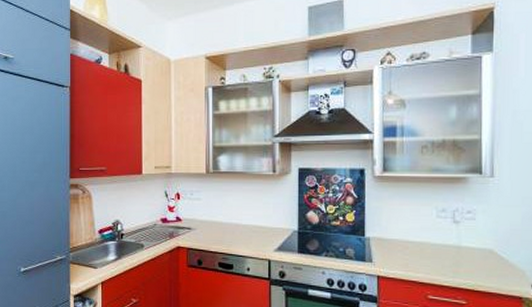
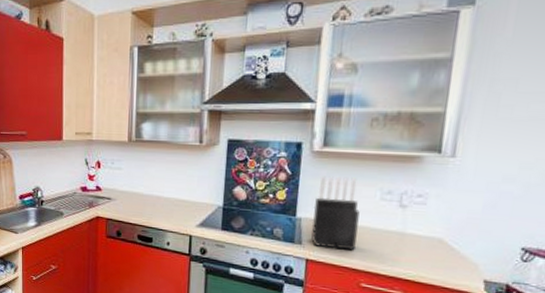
knife block: none [379,198,420,265] -> present [311,176,360,251]

